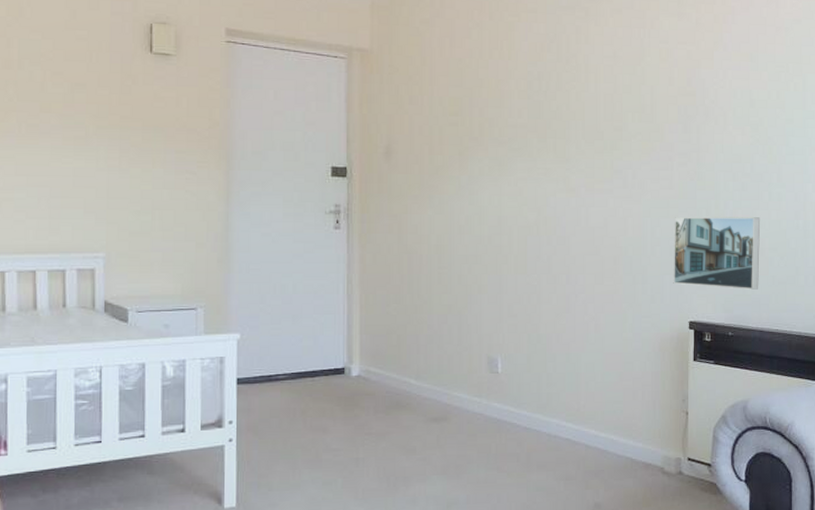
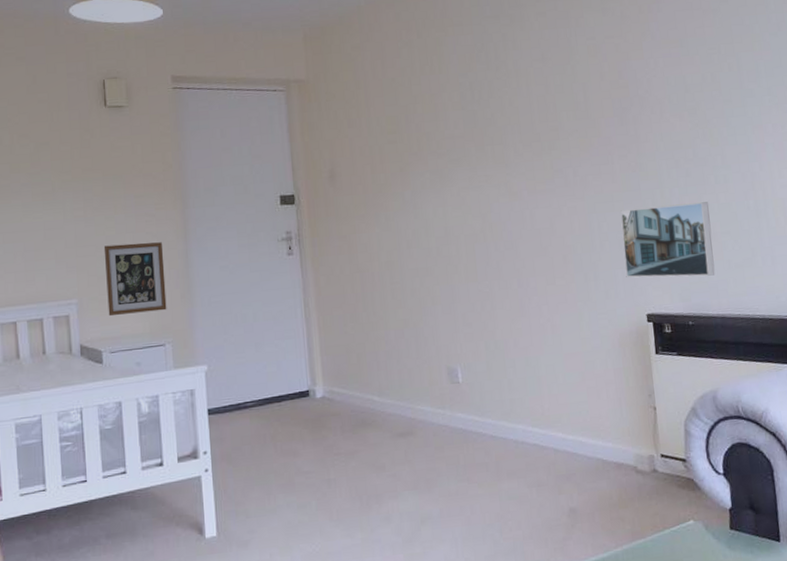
picture frame: none [137,200,203,274] -> present [103,242,167,317]

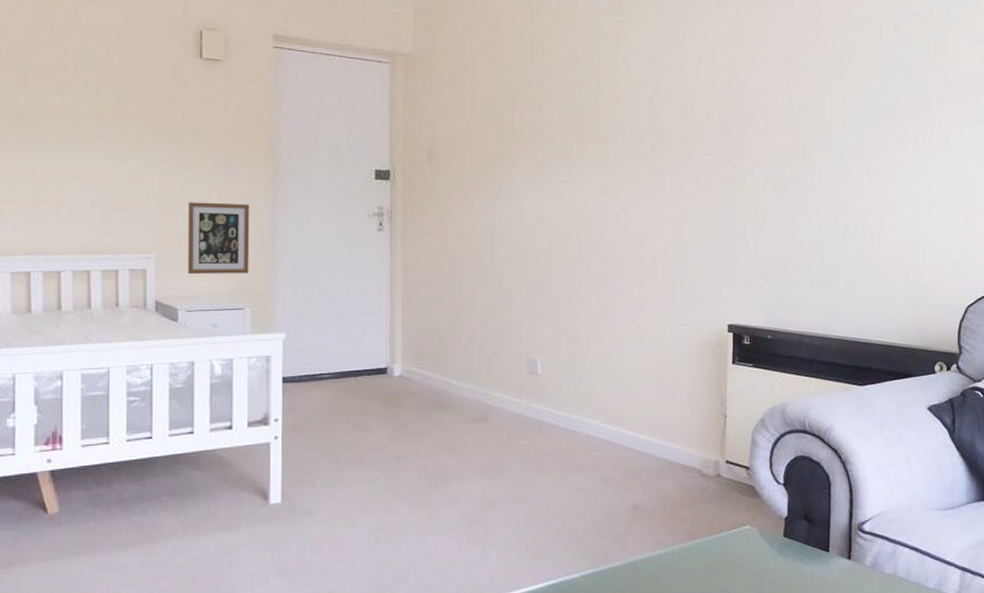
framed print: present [620,202,715,278] -> none [712,220,801,293]

